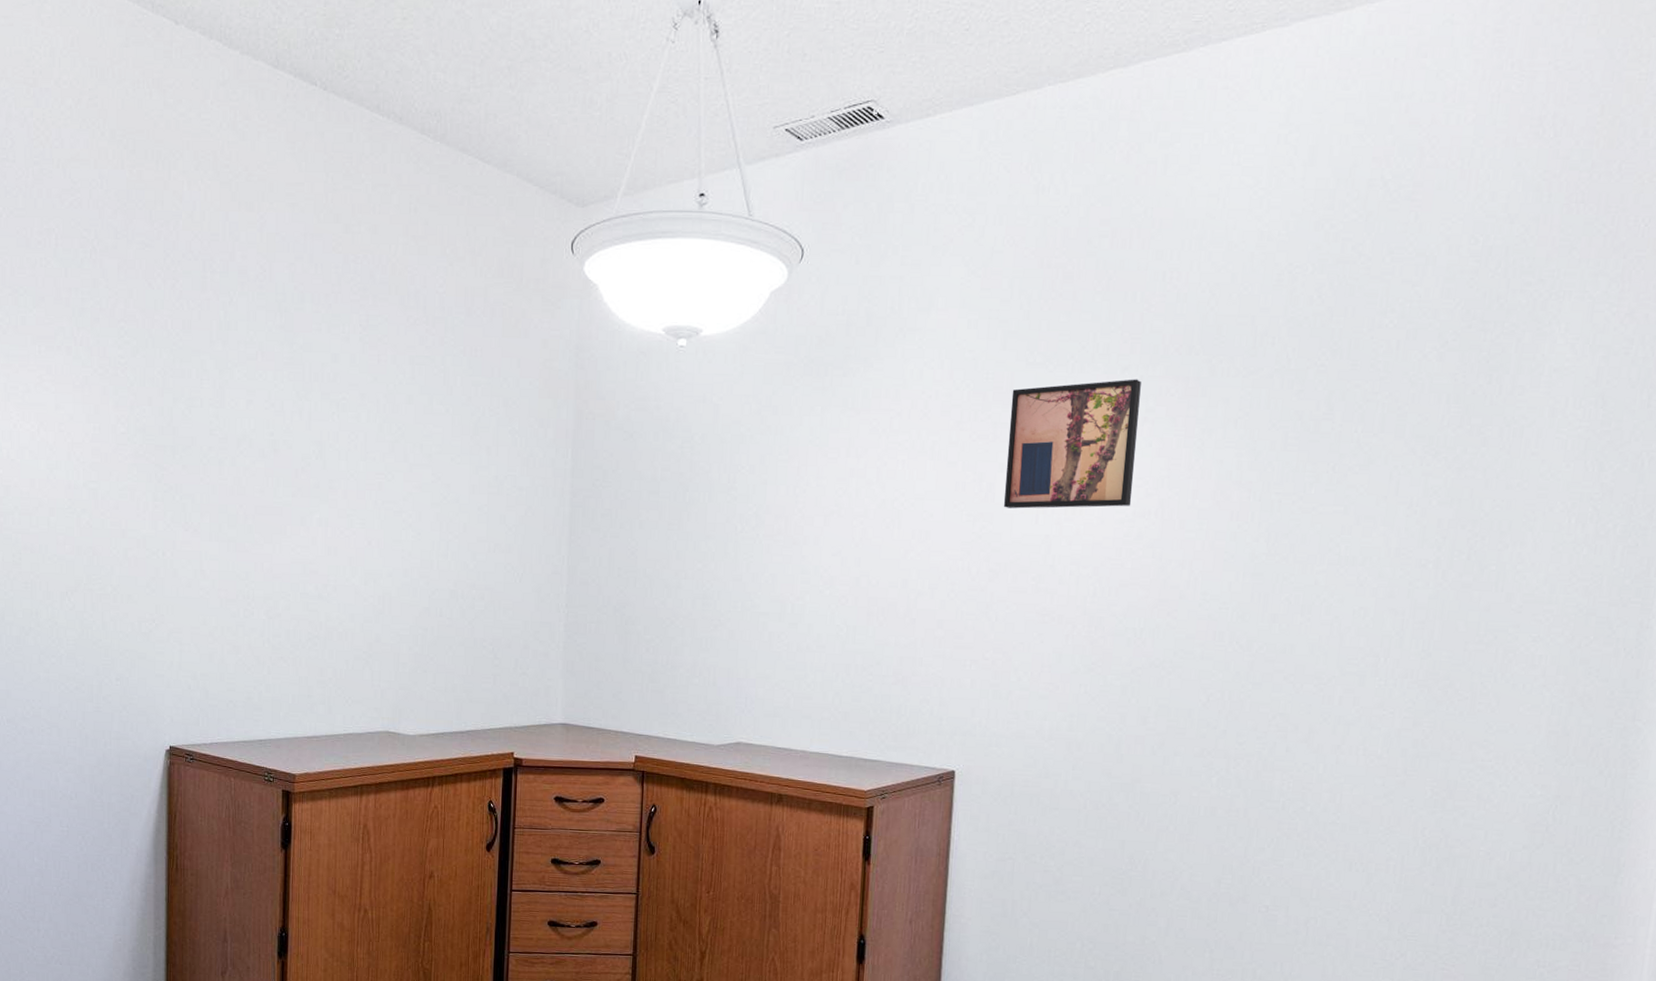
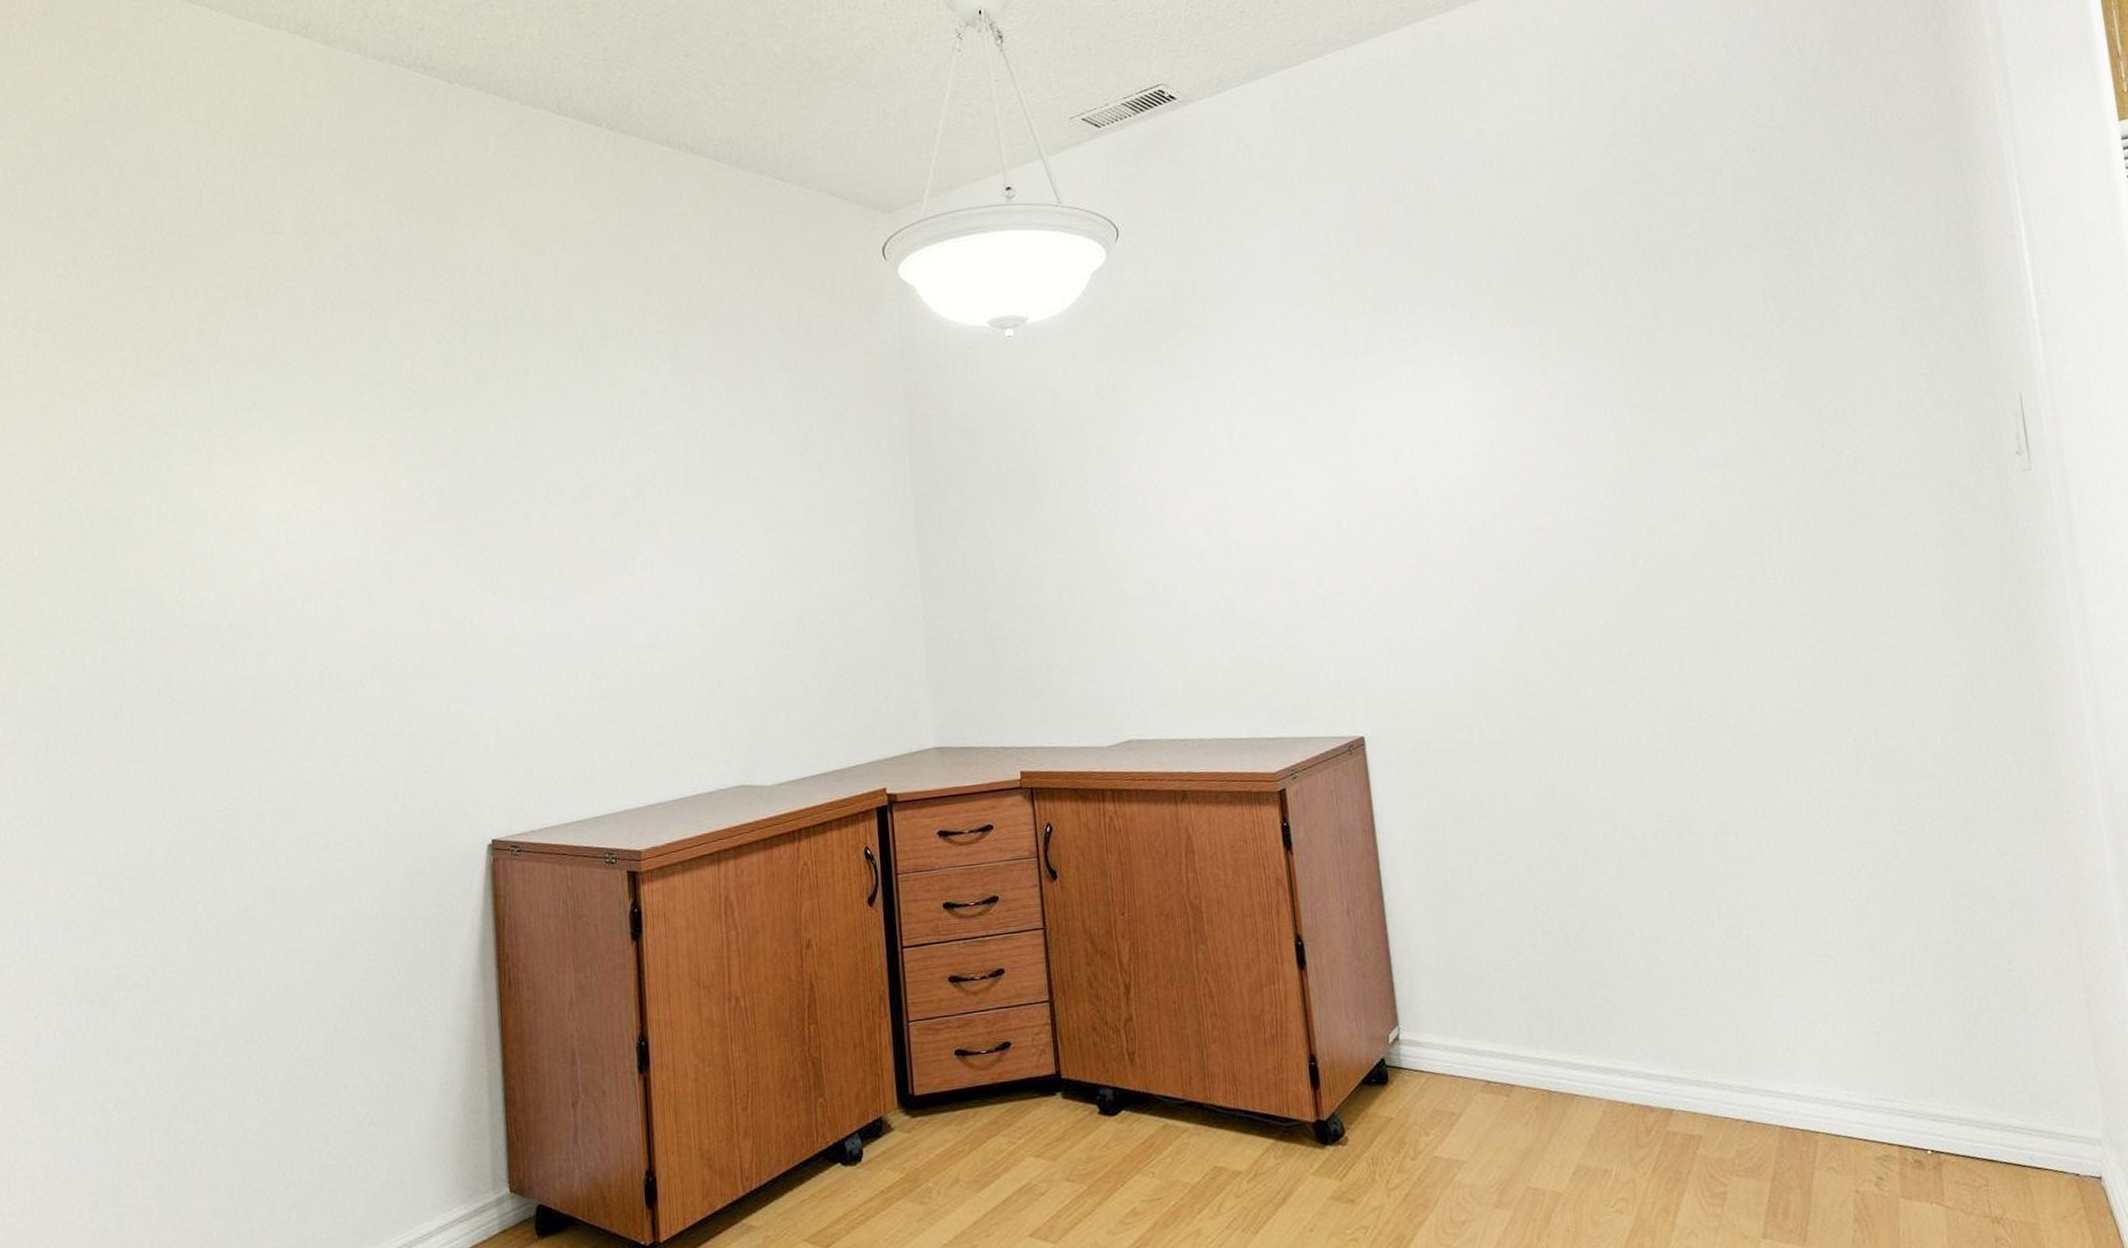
wall art: present [1003,379,1141,509] -> none [1348,313,1487,456]

